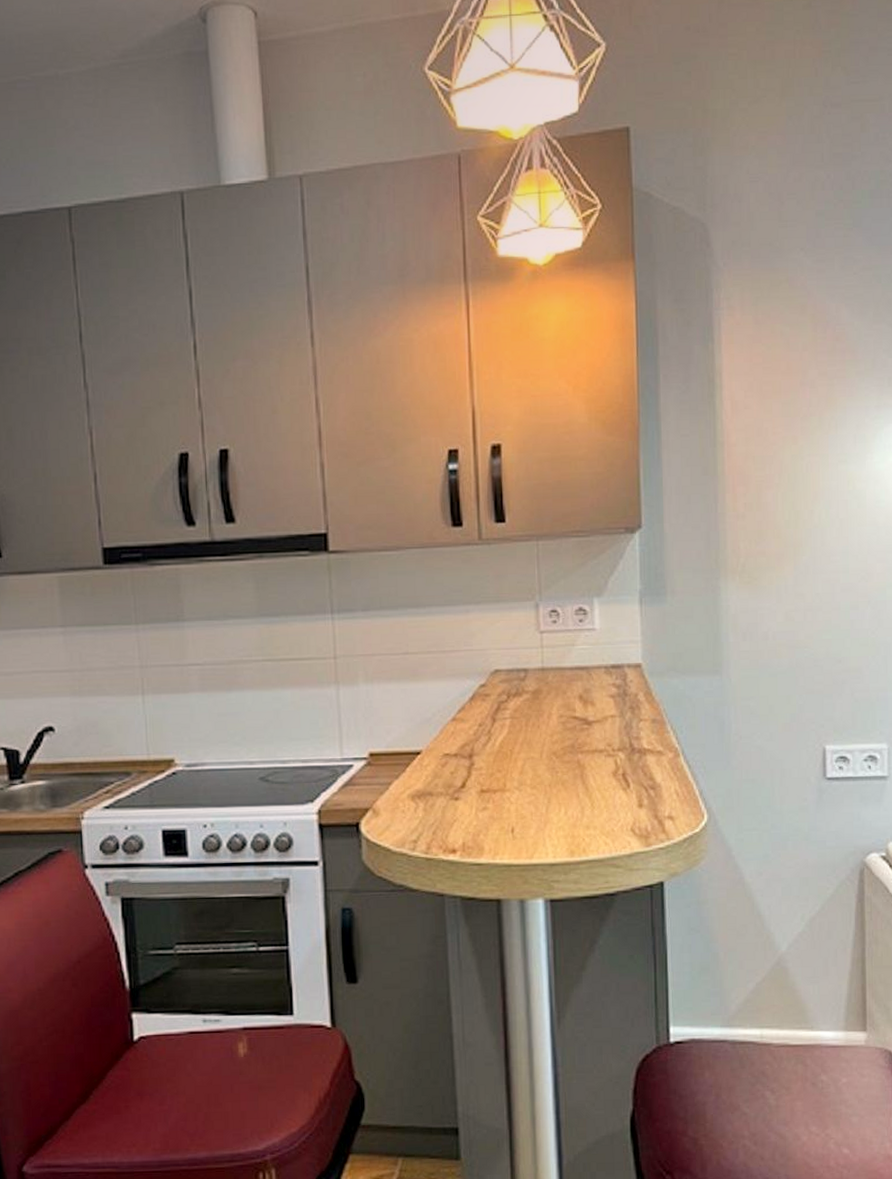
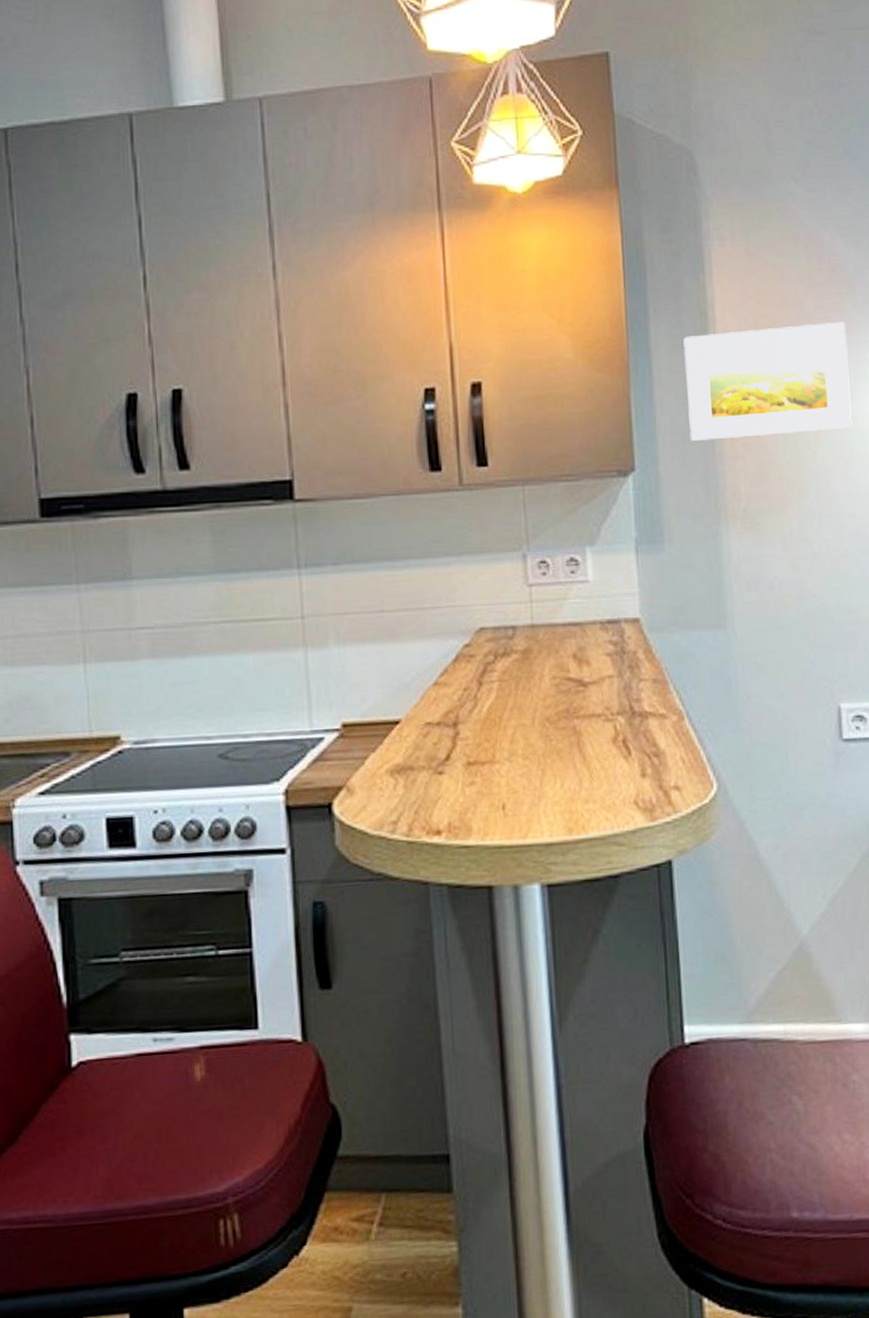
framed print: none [691,388,849,502] -> present [683,321,852,442]

